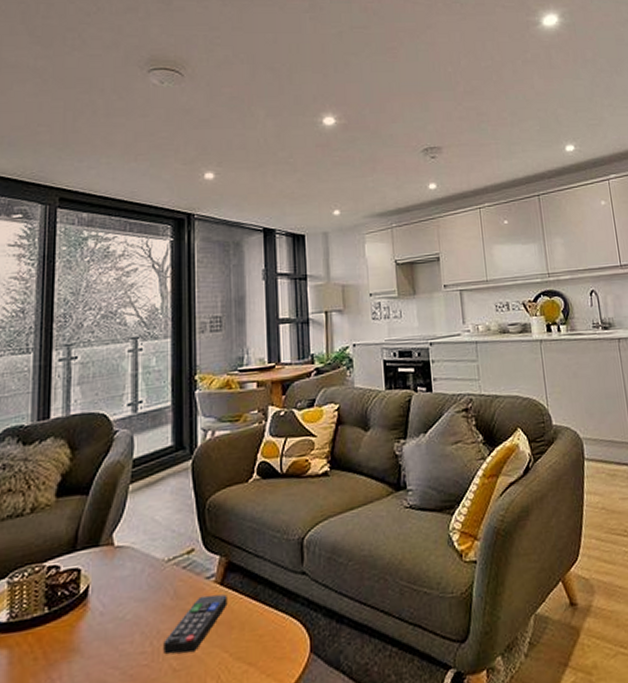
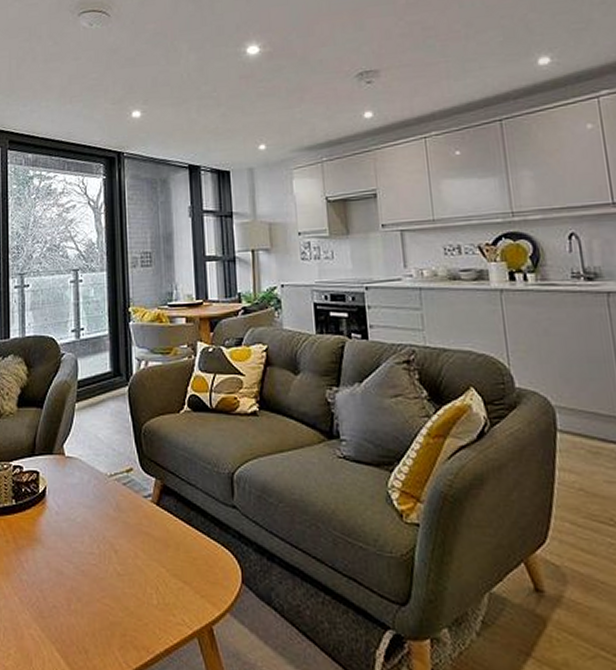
remote control: present [164,594,228,655] -> none [109,512,164,562]

